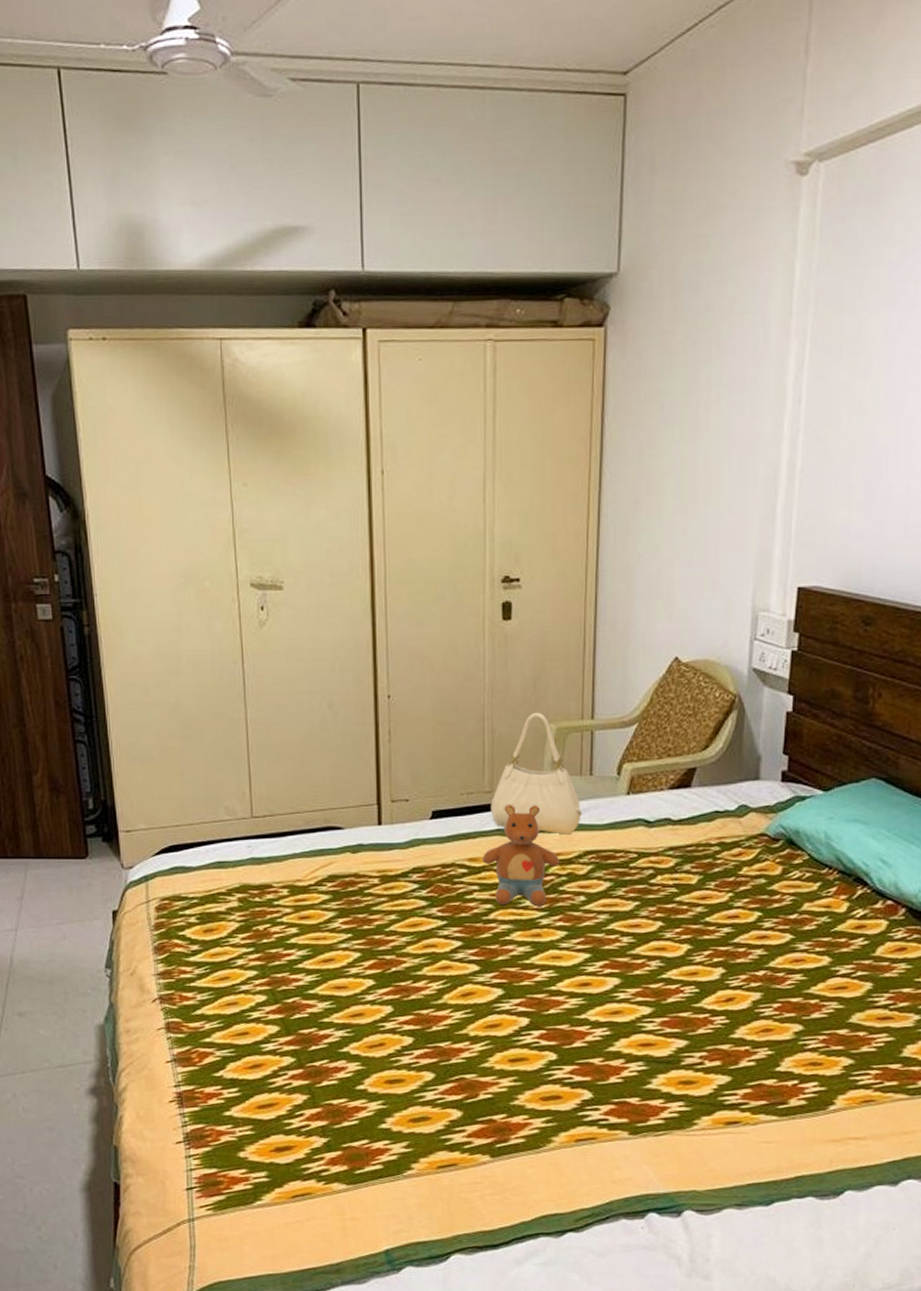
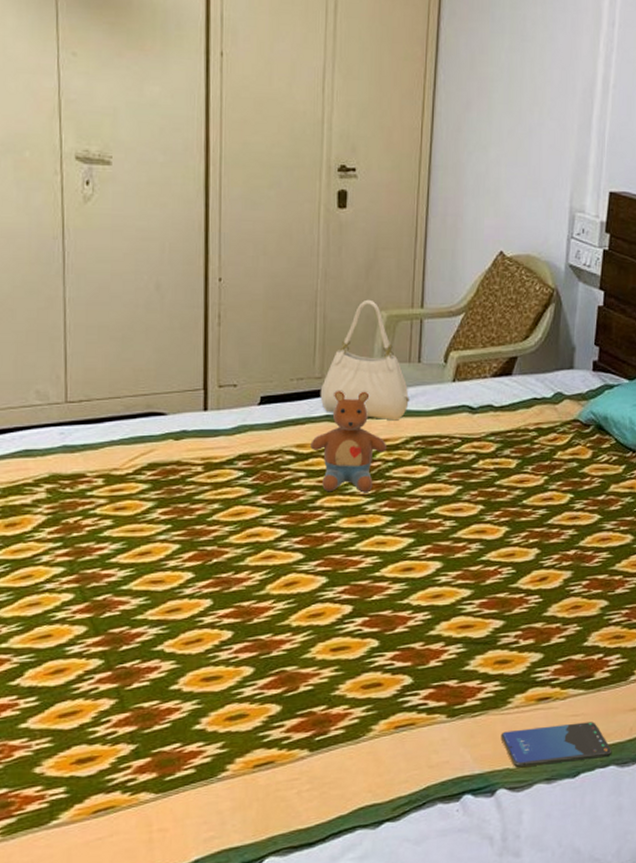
smartphone: none [686,1150,810,1191] -> present [500,722,612,768]

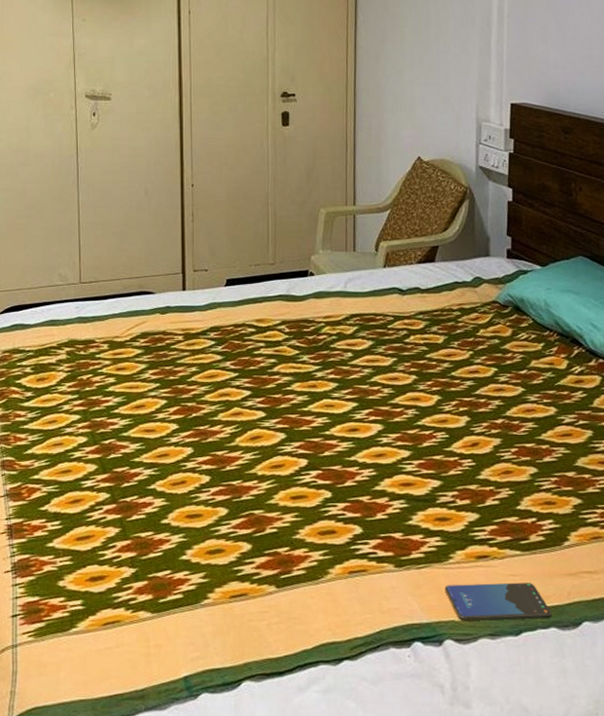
stuffed toy: present [310,390,388,493] -> none [268,274,331,362]
handbag: present [320,299,410,421] -> none [274,199,348,300]

